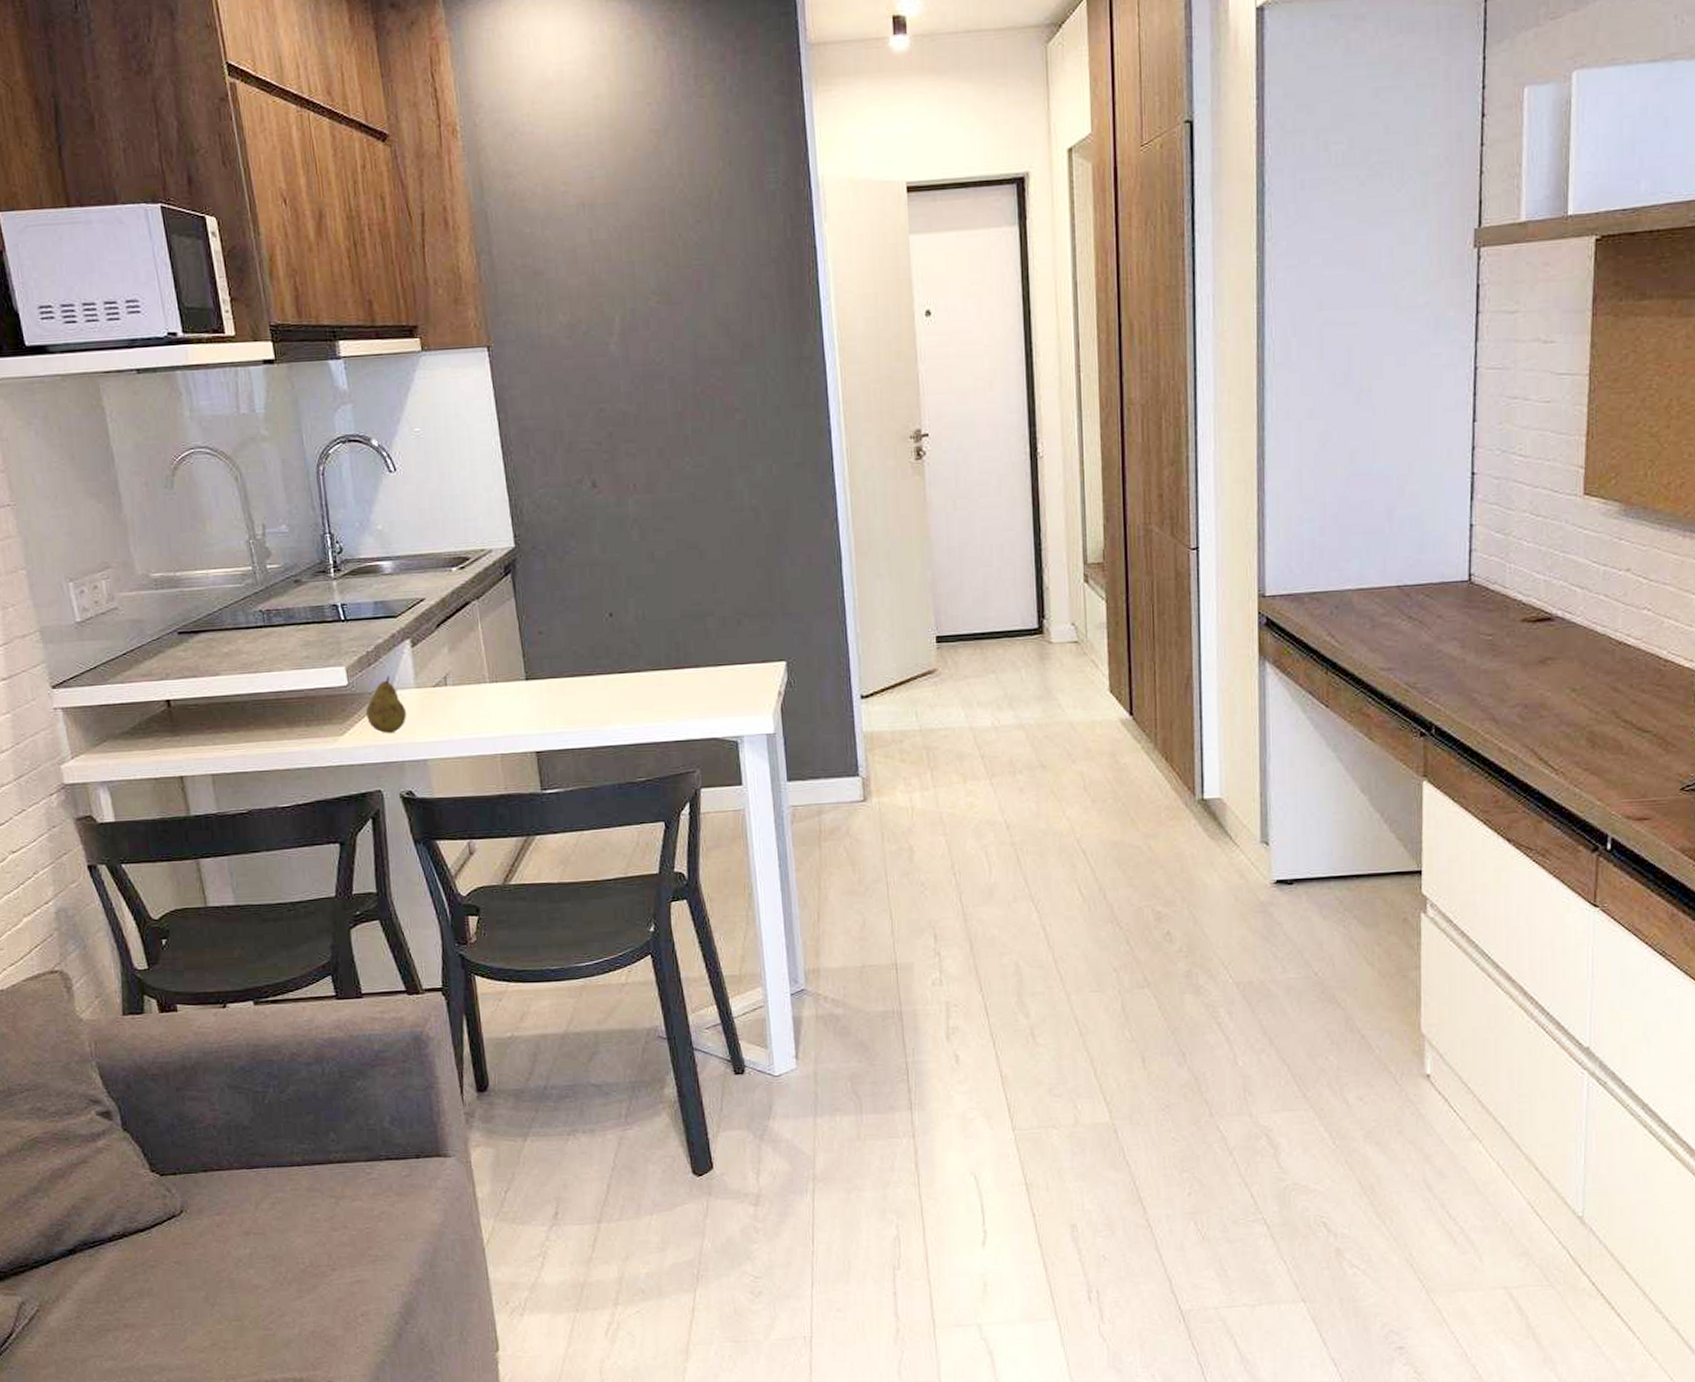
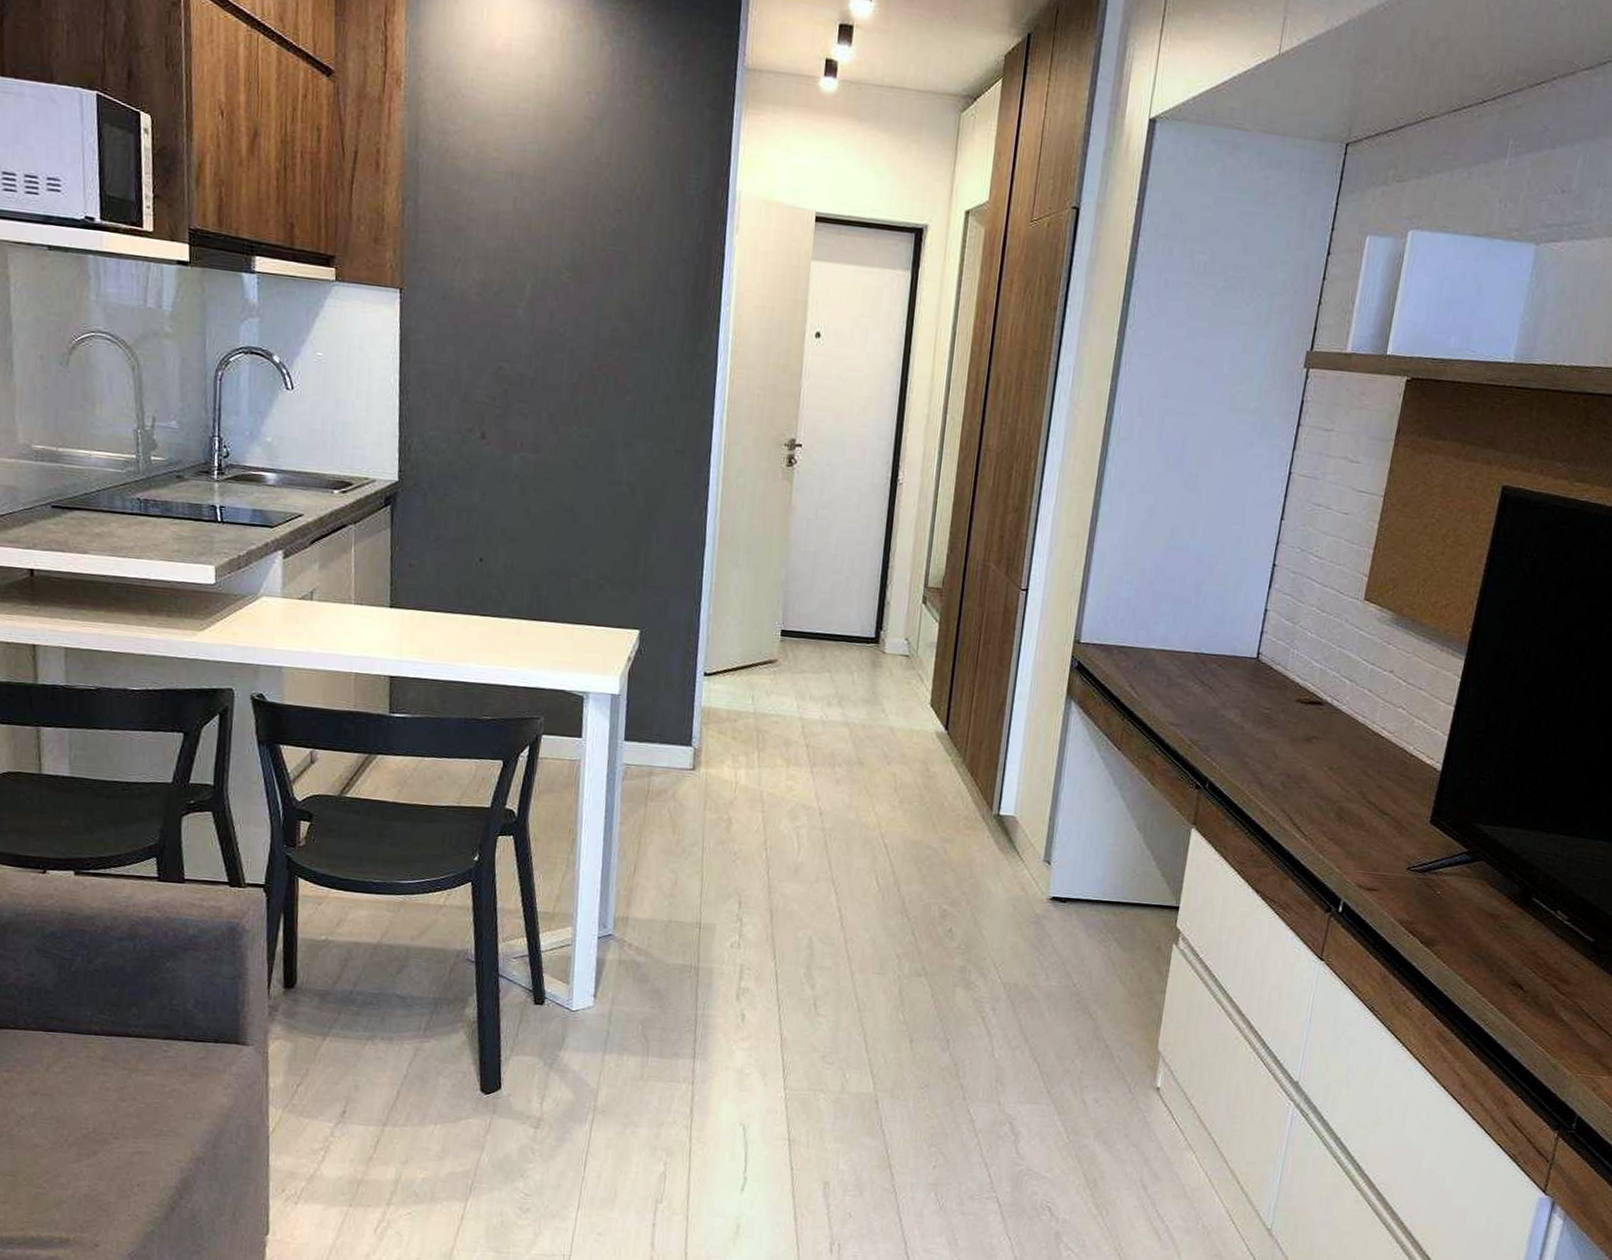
fruit: present [365,676,407,734] -> none [228,582,270,637]

